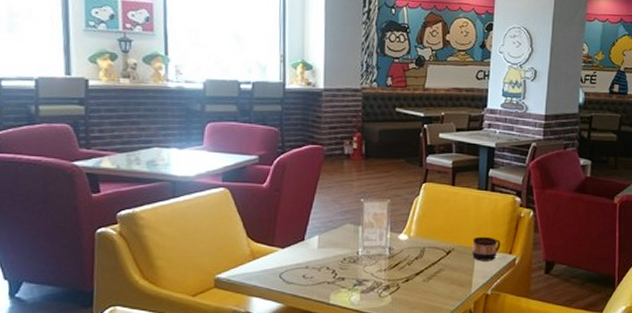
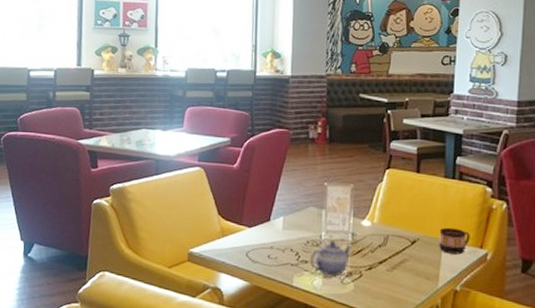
teapot: none [346,256,389,291] -> present [309,240,352,277]

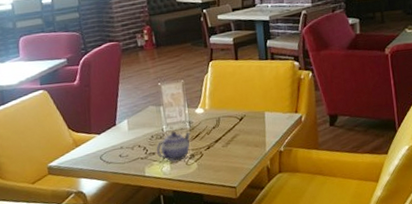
cup: present [439,227,470,255] -> none [261,100,287,123]

